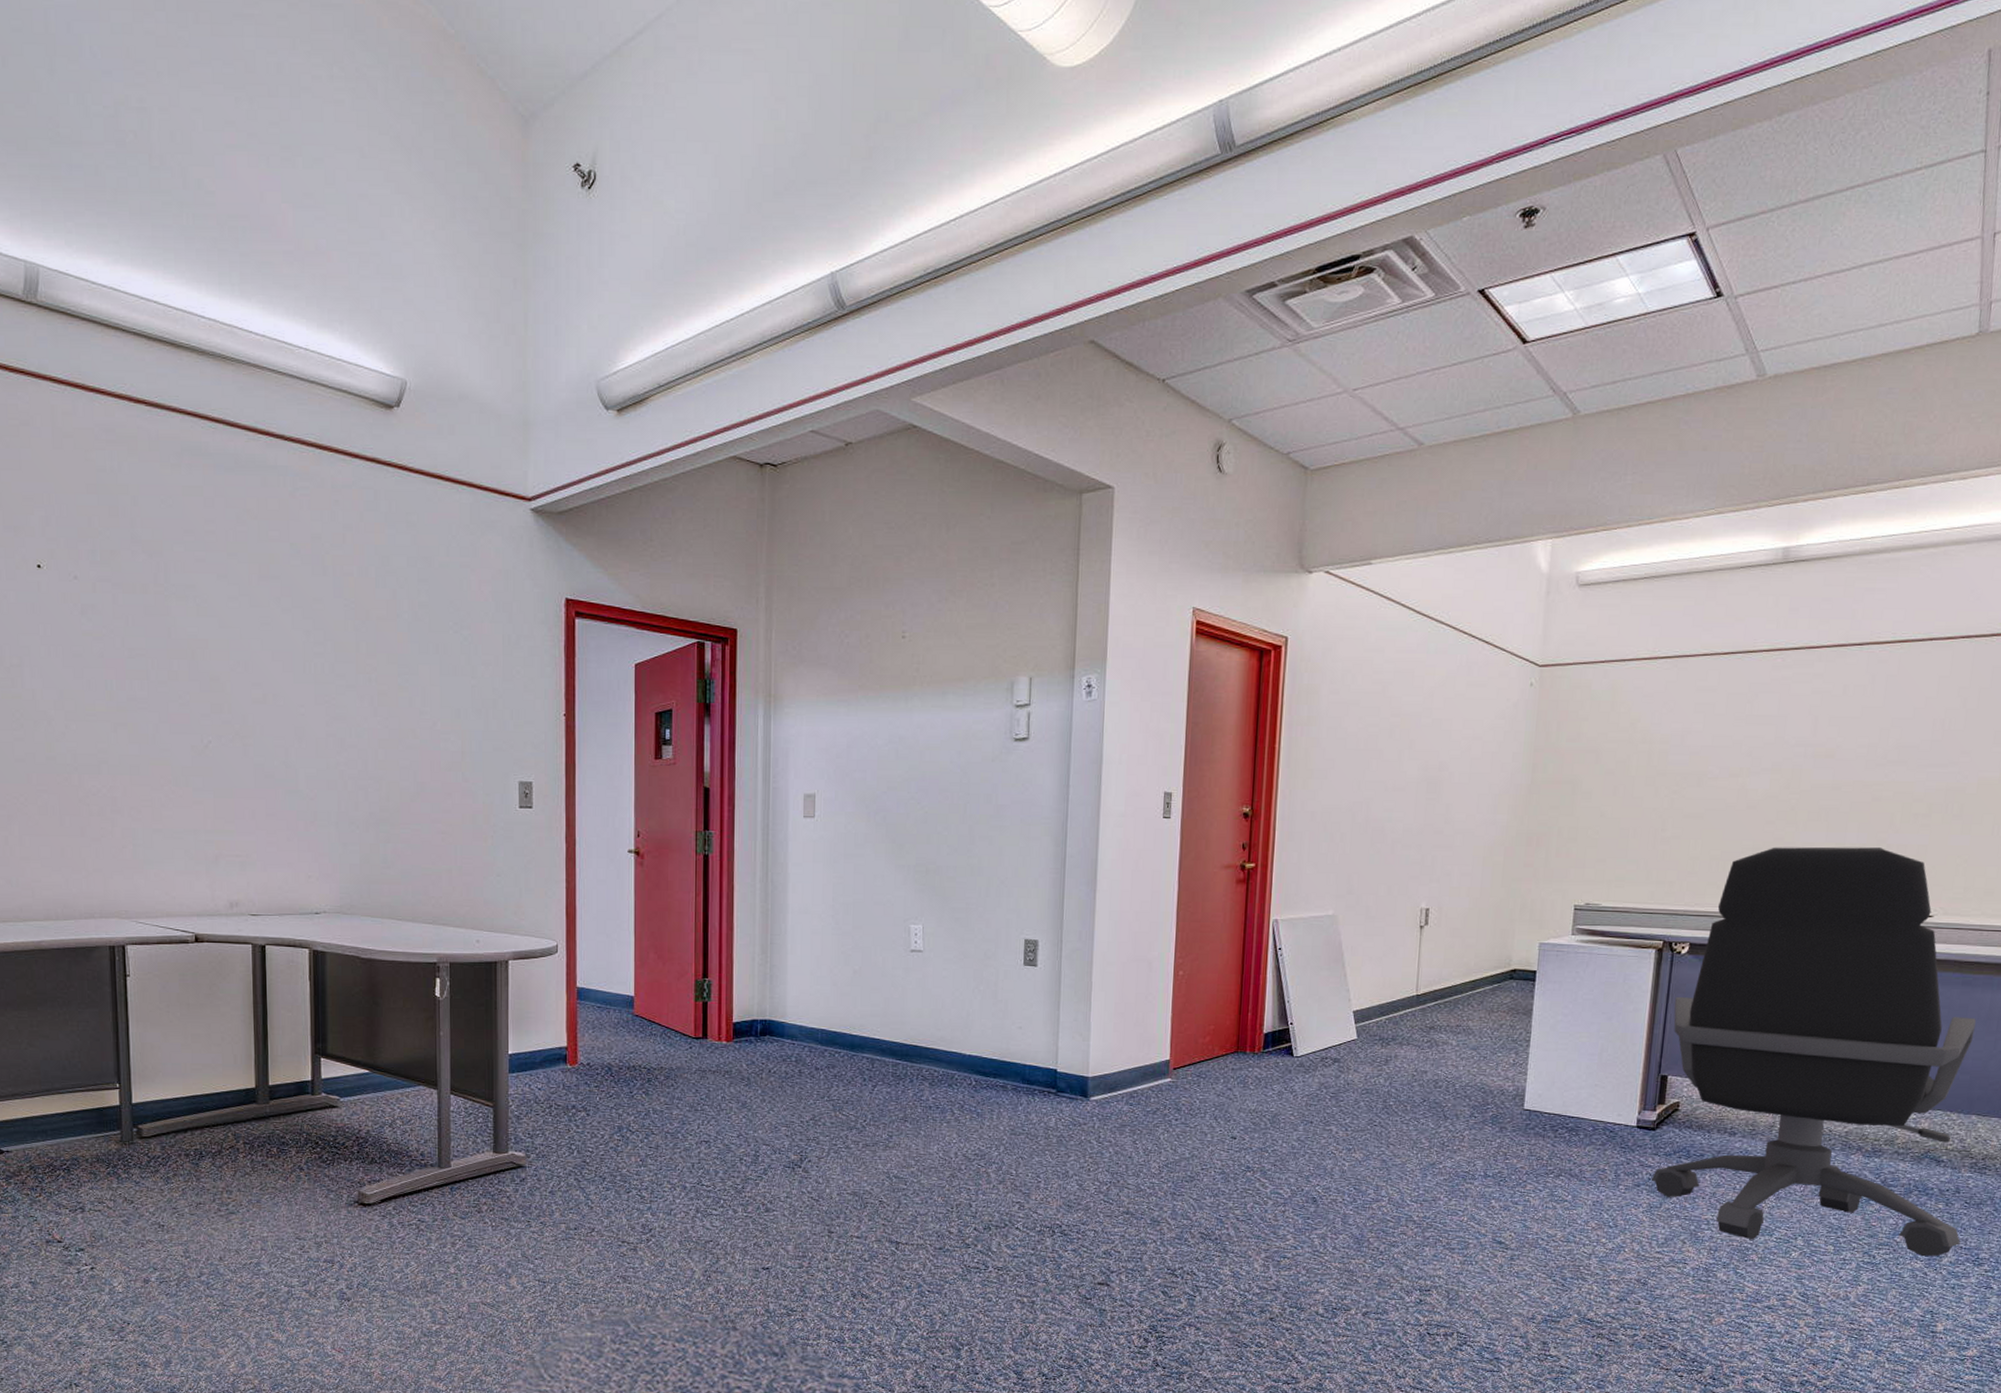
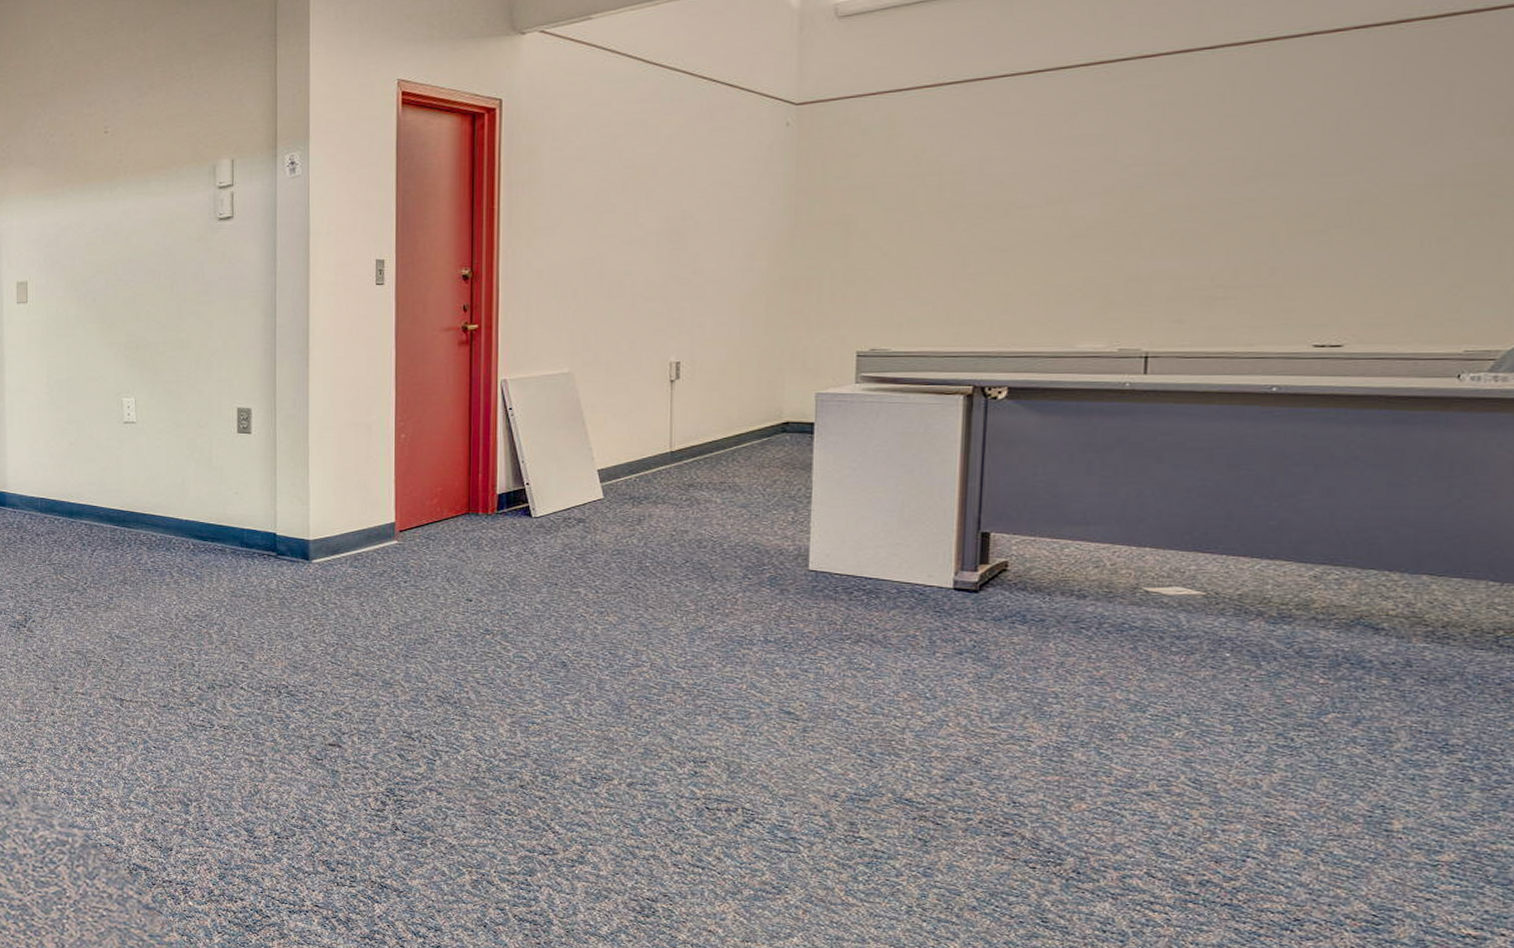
office chair: present [1651,846,1976,1256] -> none [976,271,1418,741]

